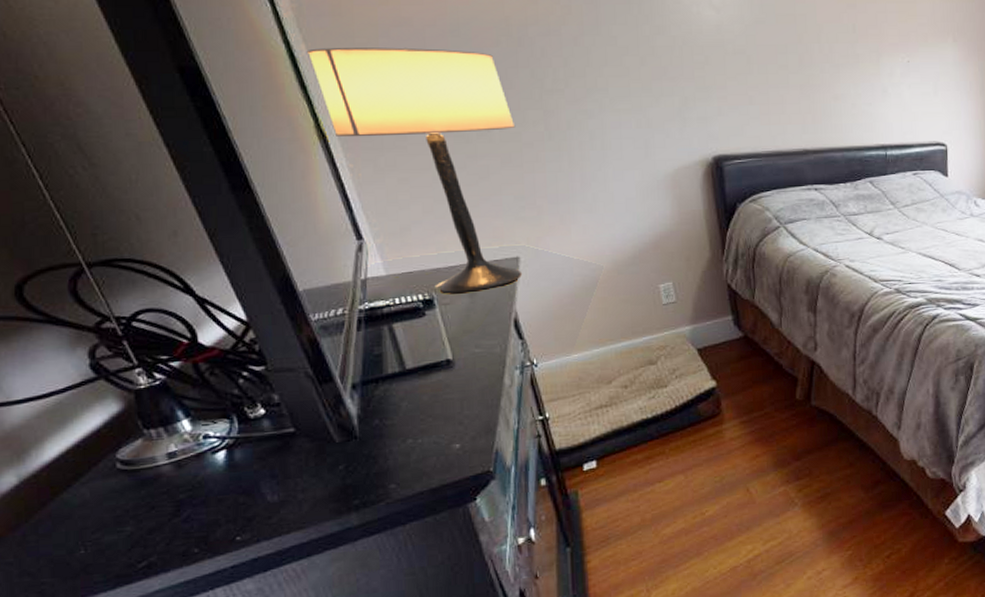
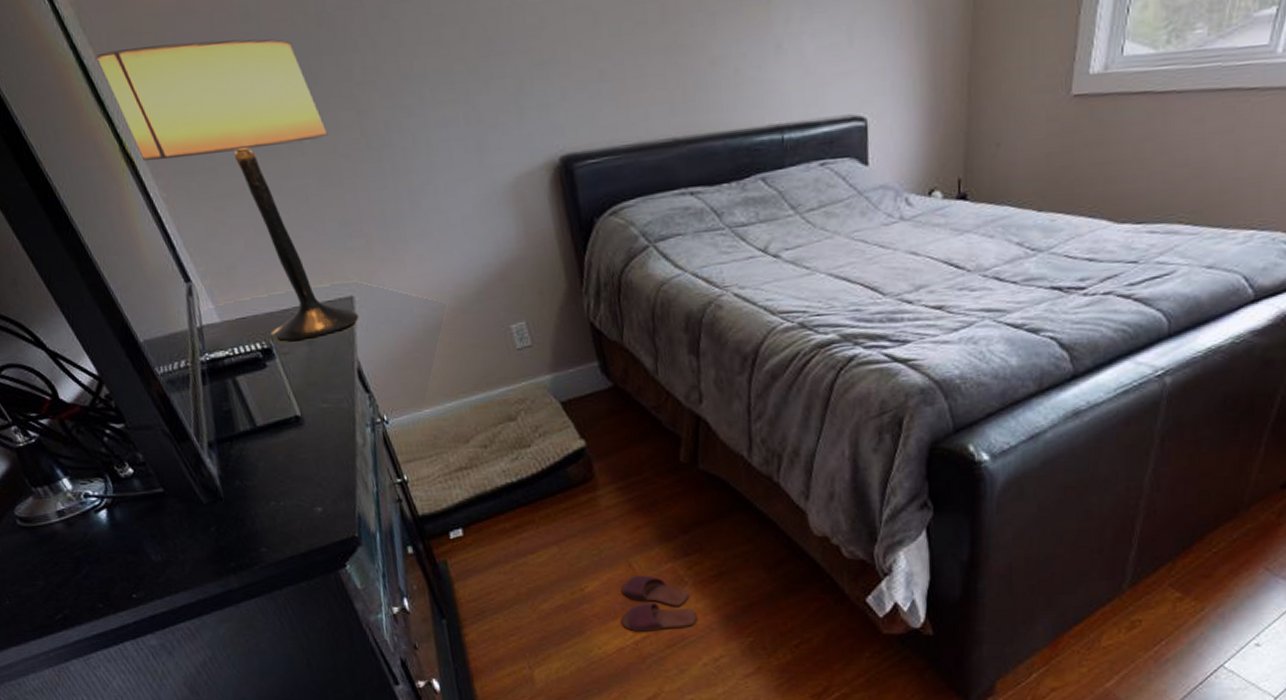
slippers: none [736,498,804,551] -> present [621,575,697,632]

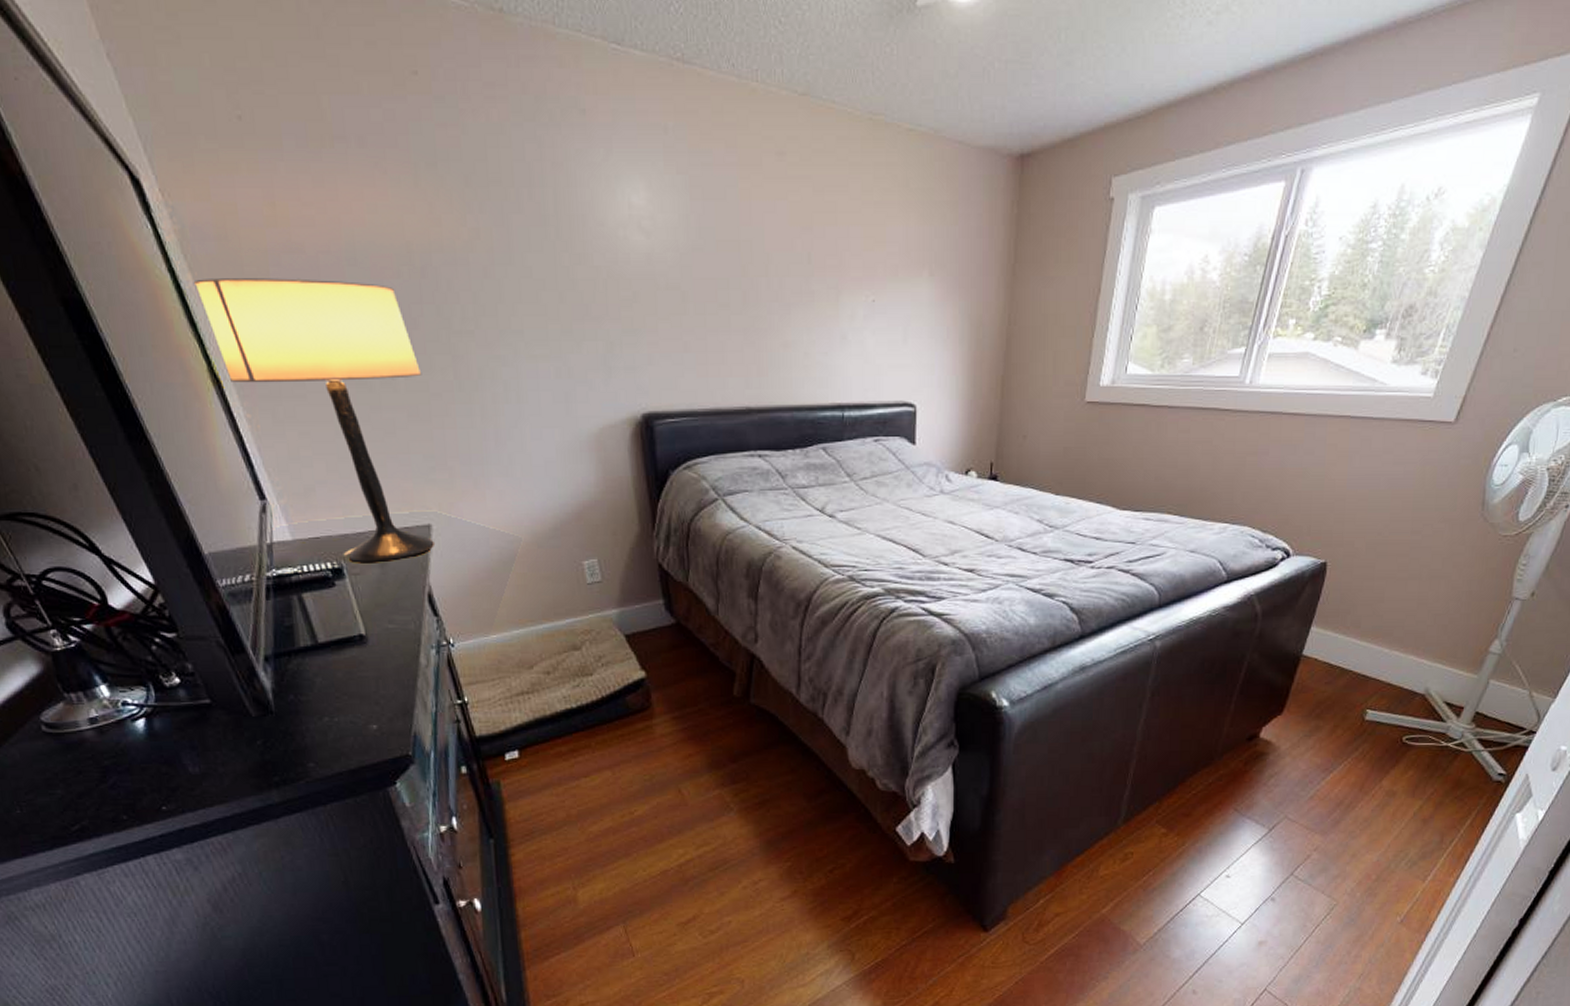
slippers: present [621,575,697,632] -> none [667,801,740,855]

